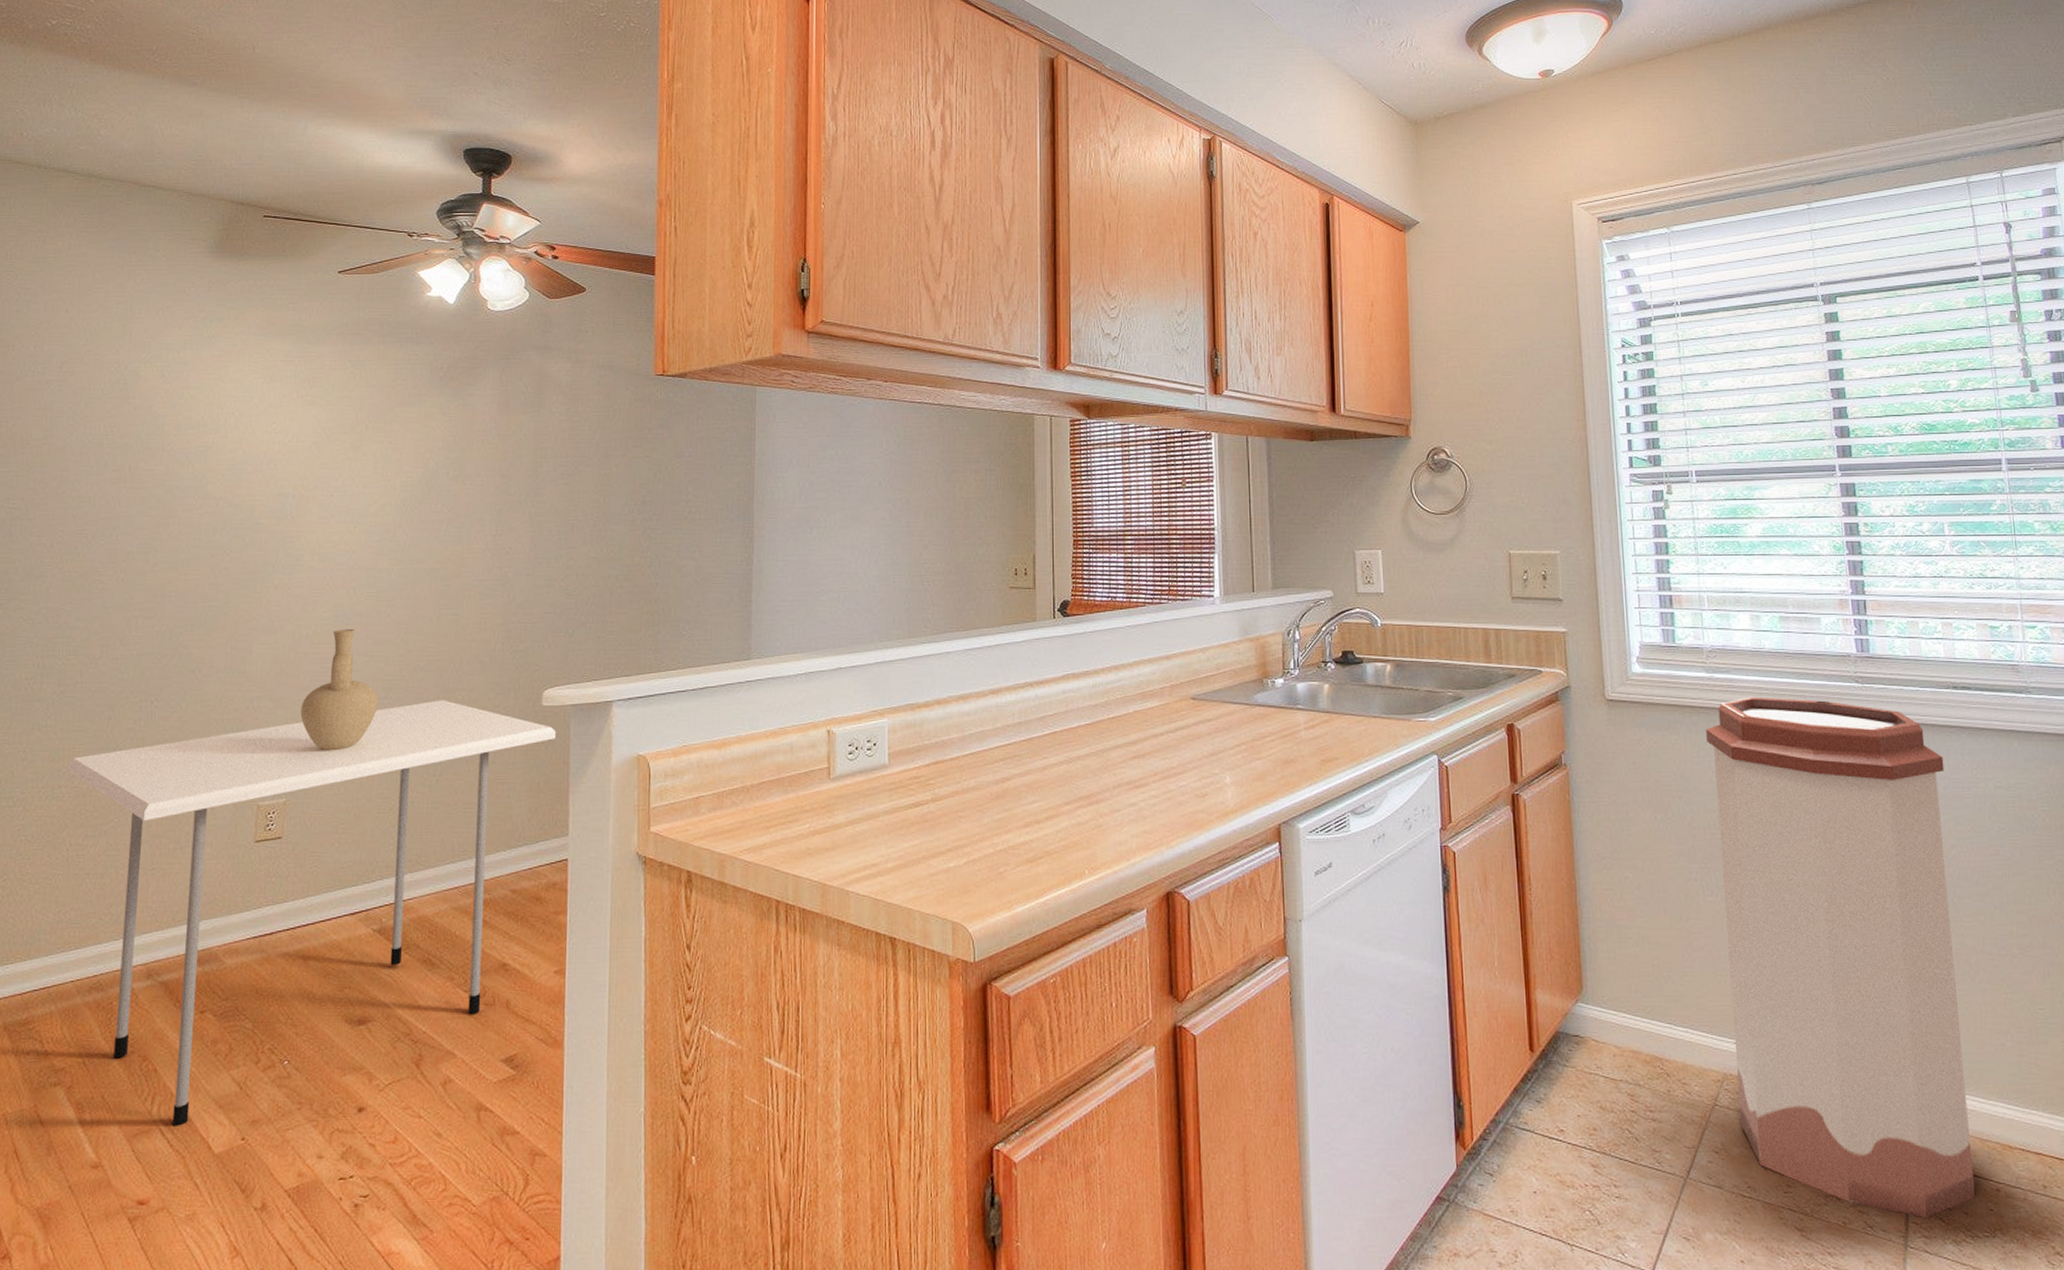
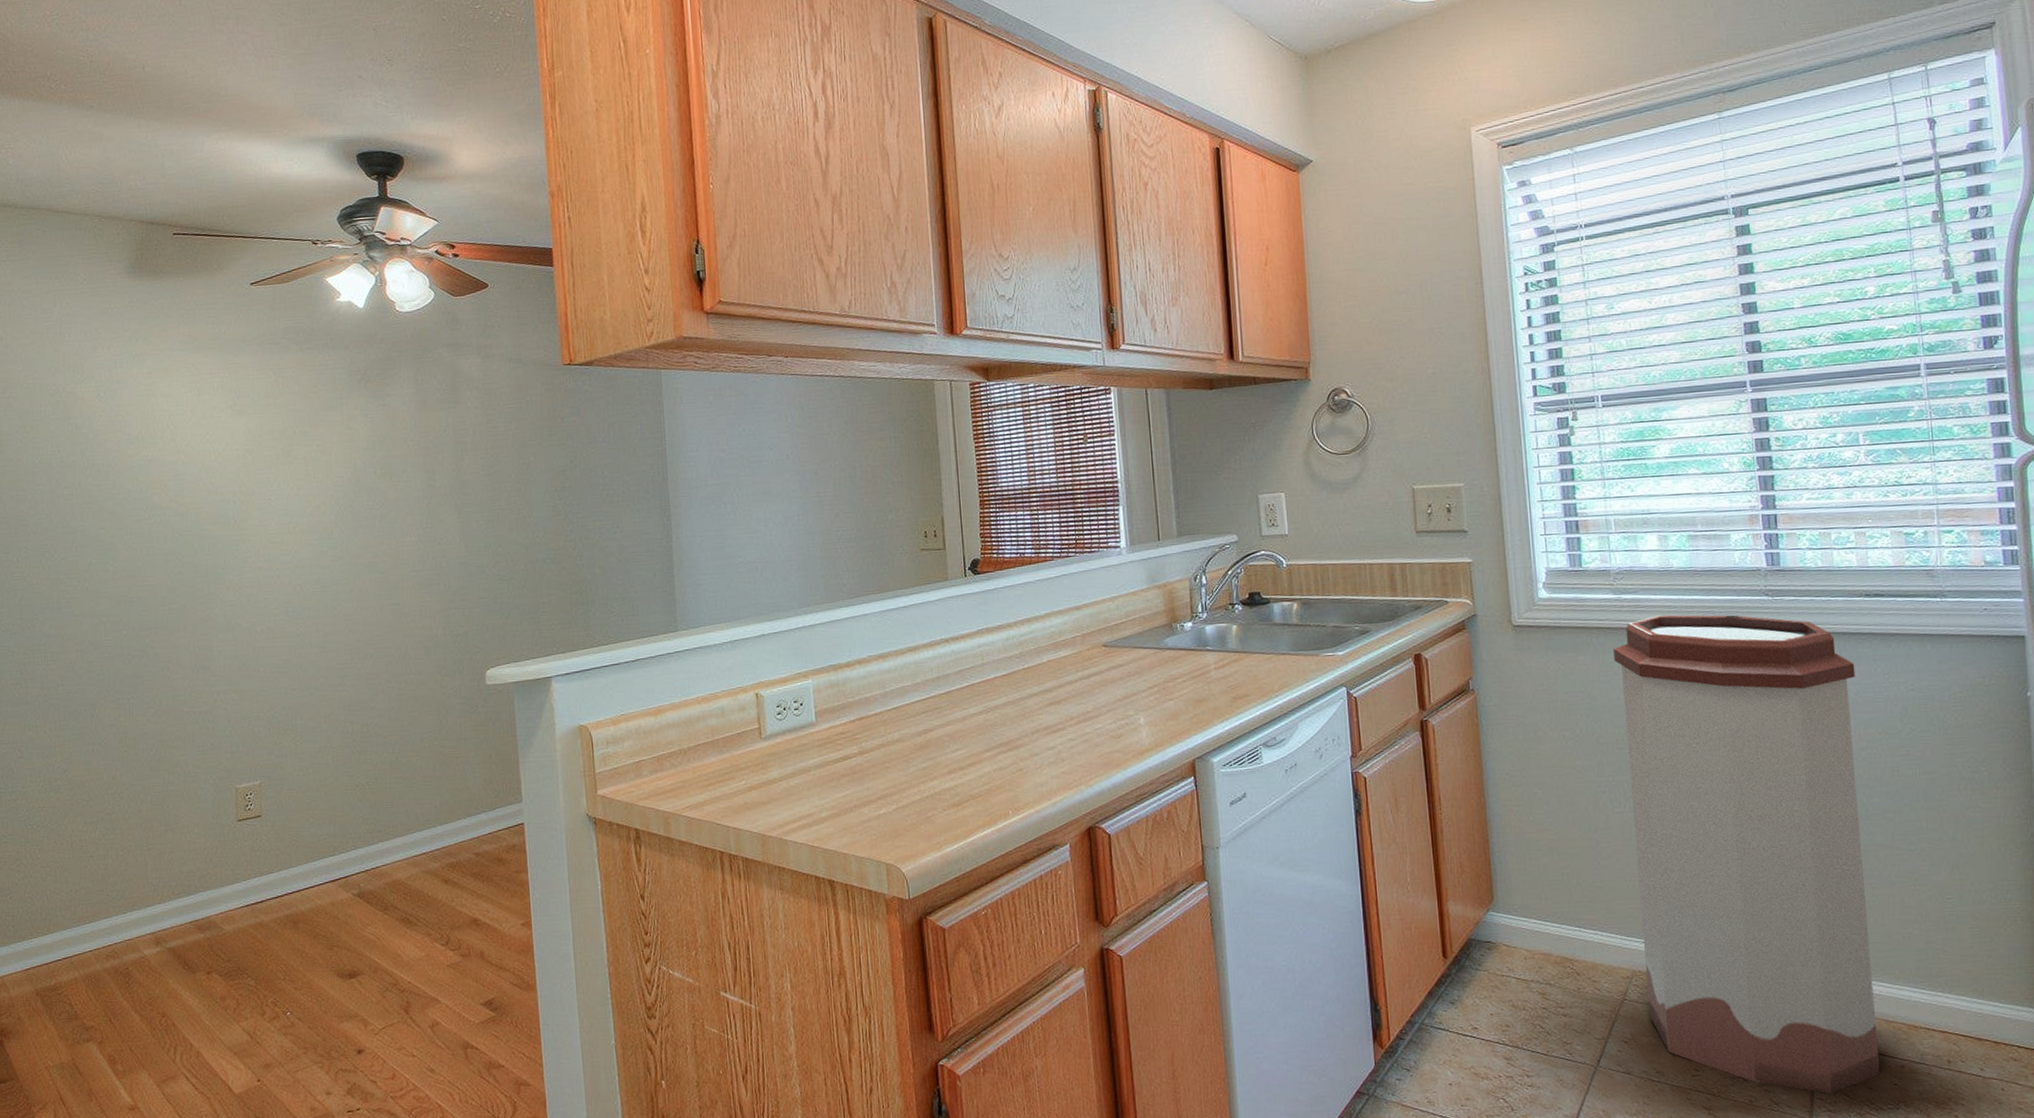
dining table: present [67,700,556,1126] -> none [60,684,502,1072]
vase: present [300,629,378,751] -> none [264,623,335,736]

